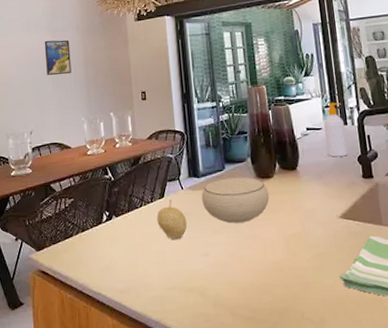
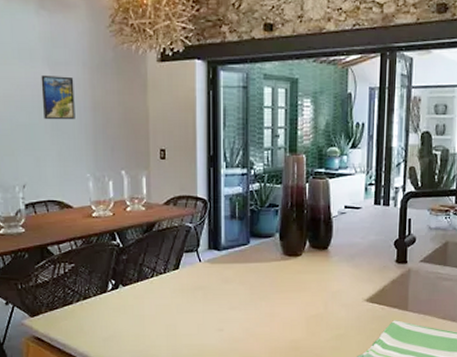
fruit: present [157,198,187,240] -> none [169,271,202,314]
bowl: present [201,177,270,224] -> none [221,253,295,300]
soap bottle: present [323,102,349,157] -> none [363,180,387,239]

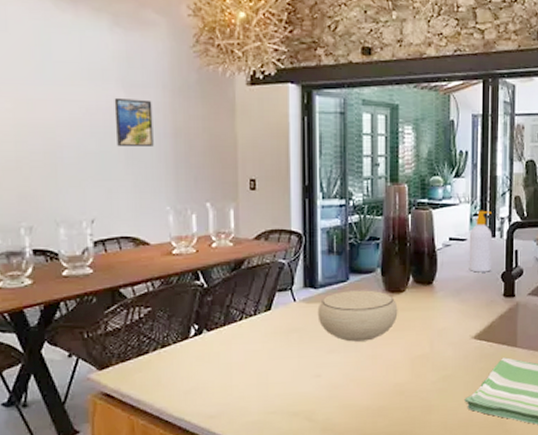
bowl: none [221,253,295,300] -> present [317,290,398,342]
soap bottle: none [363,180,387,239] -> present [469,210,493,273]

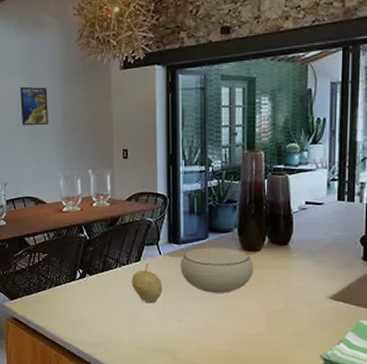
fruit: none [260,312,297,360] -> present [131,262,163,303]
soap bottle: present [469,210,493,273] -> none [325,175,352,236]

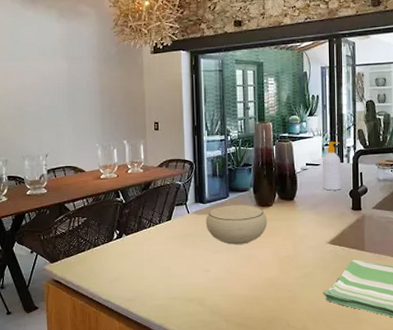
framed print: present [20,86,48,125] -> none [60,67,87,101]
fruit: present [131,262,163,303] -> none [164,221,191,258]
soap bottle: none [325,175,352,236] -> present [322,141,342,191]

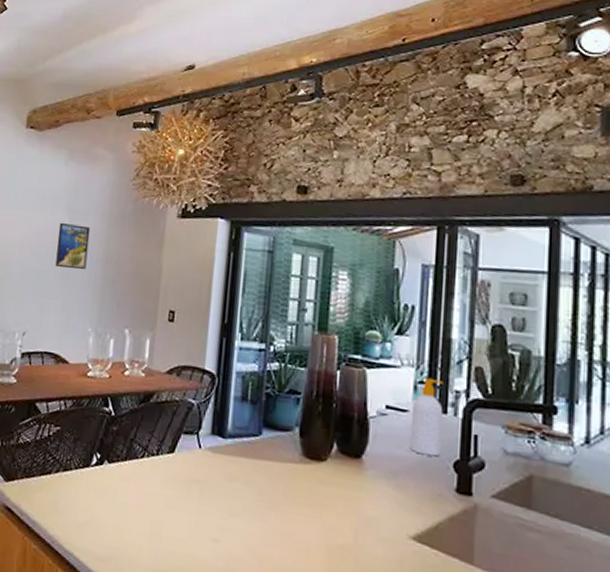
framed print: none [60,67,87,101] -> present [55,222,91,269]
bowl: present [205,204,267,245] -> none [222,446,317,512]

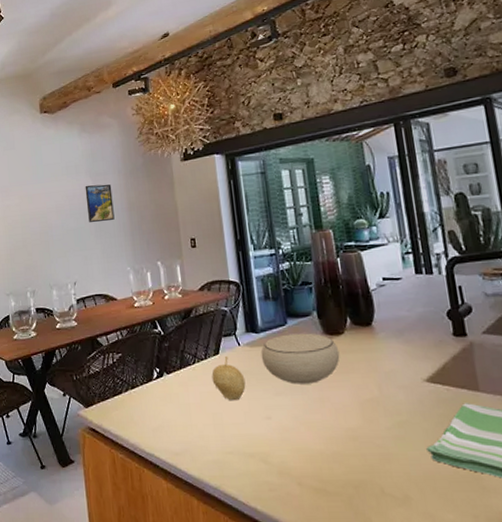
fruit: none [159,456,199,512] -> present [211,355,246,401]
bowl: none [222,446,317,512] -> present [260,333,340,385]
soap bottle: present [409,377,444,457] -> none [403,247,435,312]

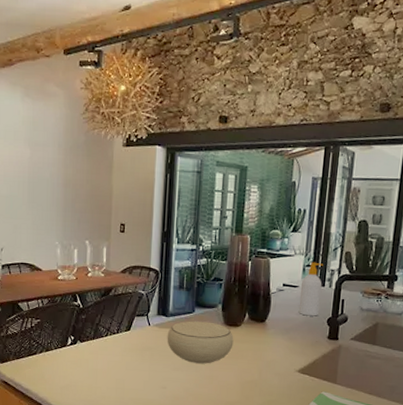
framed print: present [85,184,115,222] -> none [22,153,50,193]
fruit: present [211,355,246,401] -> none [120,332,150,371]
soap bottle: none [403,247,435,312] -> present [298,262,323,316]

